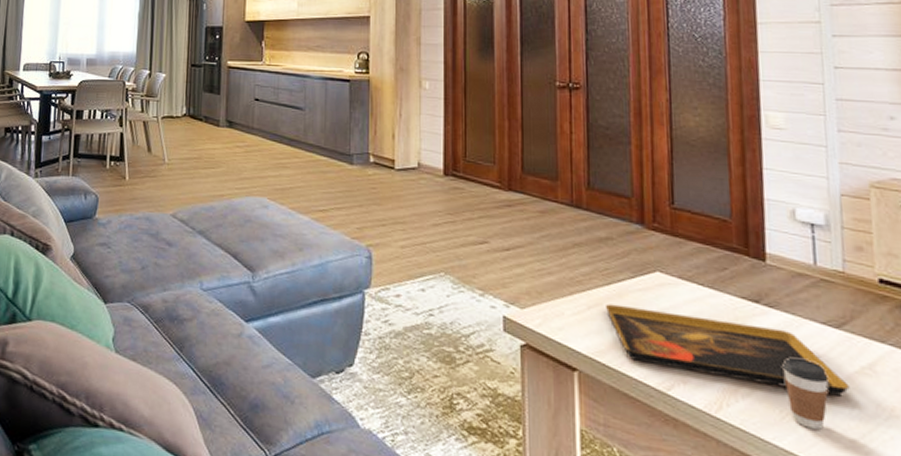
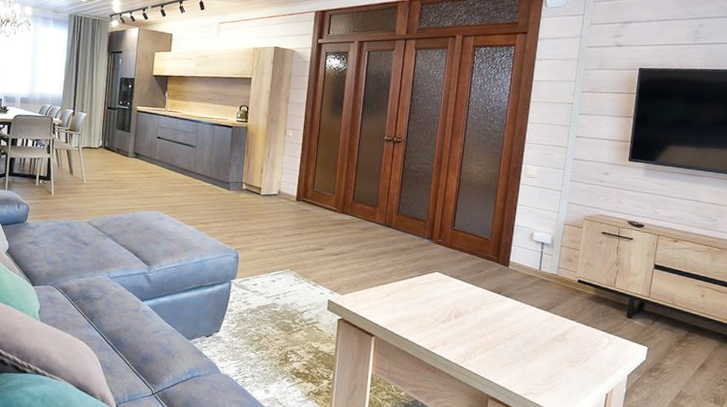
decorative tray: present [604,303,850,397] -> none [398,292,547,353]
coffee cup: present [782,357,829,430] -> none [508,329,536,374]

